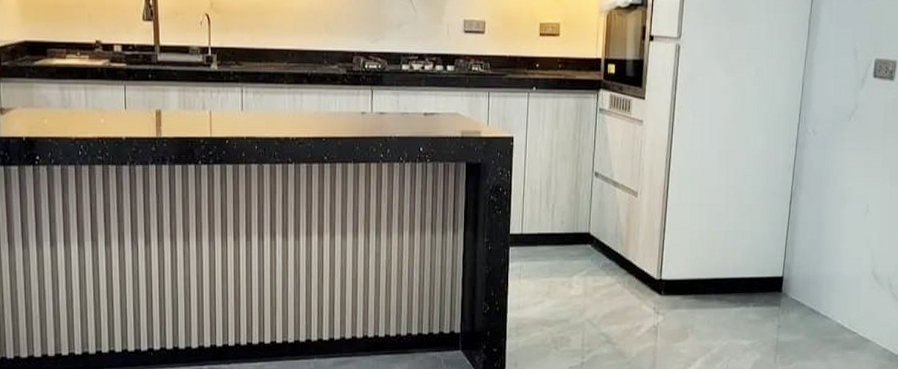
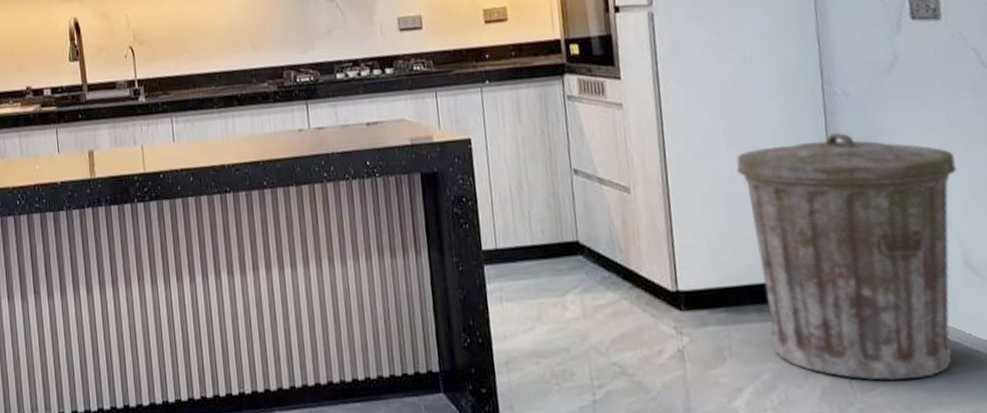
trash can: none [722,162,882,358] -> present [736,132,958,381]

